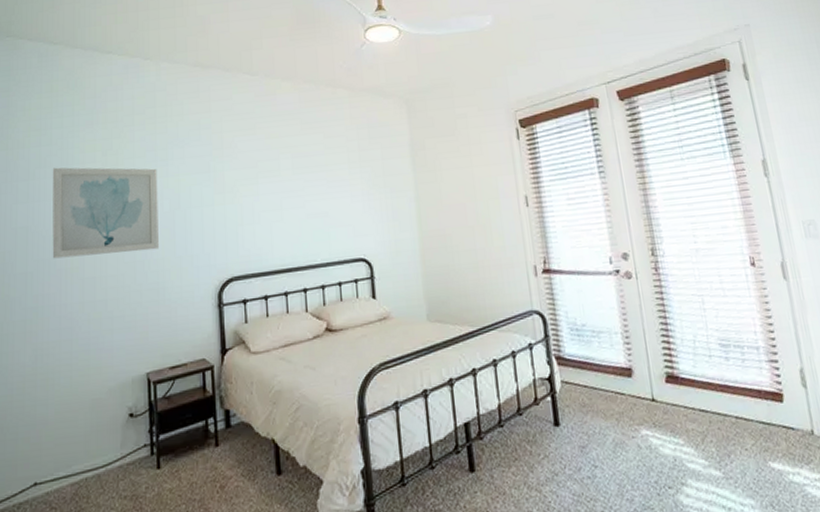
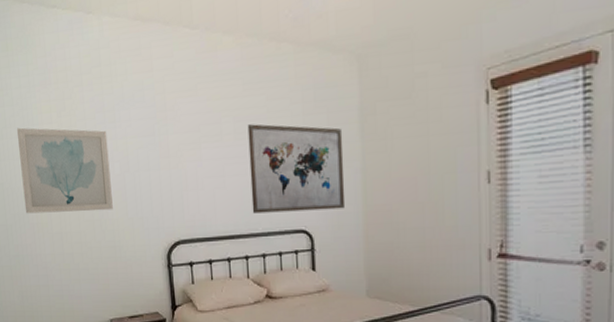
wall art: none [305,159,402,245] -> present [247,124,346,214]

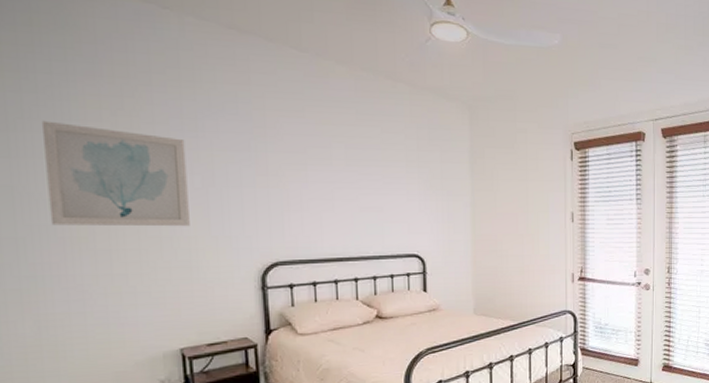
wall art: present [247,124,346,214] -> none [360,153,456,238]

